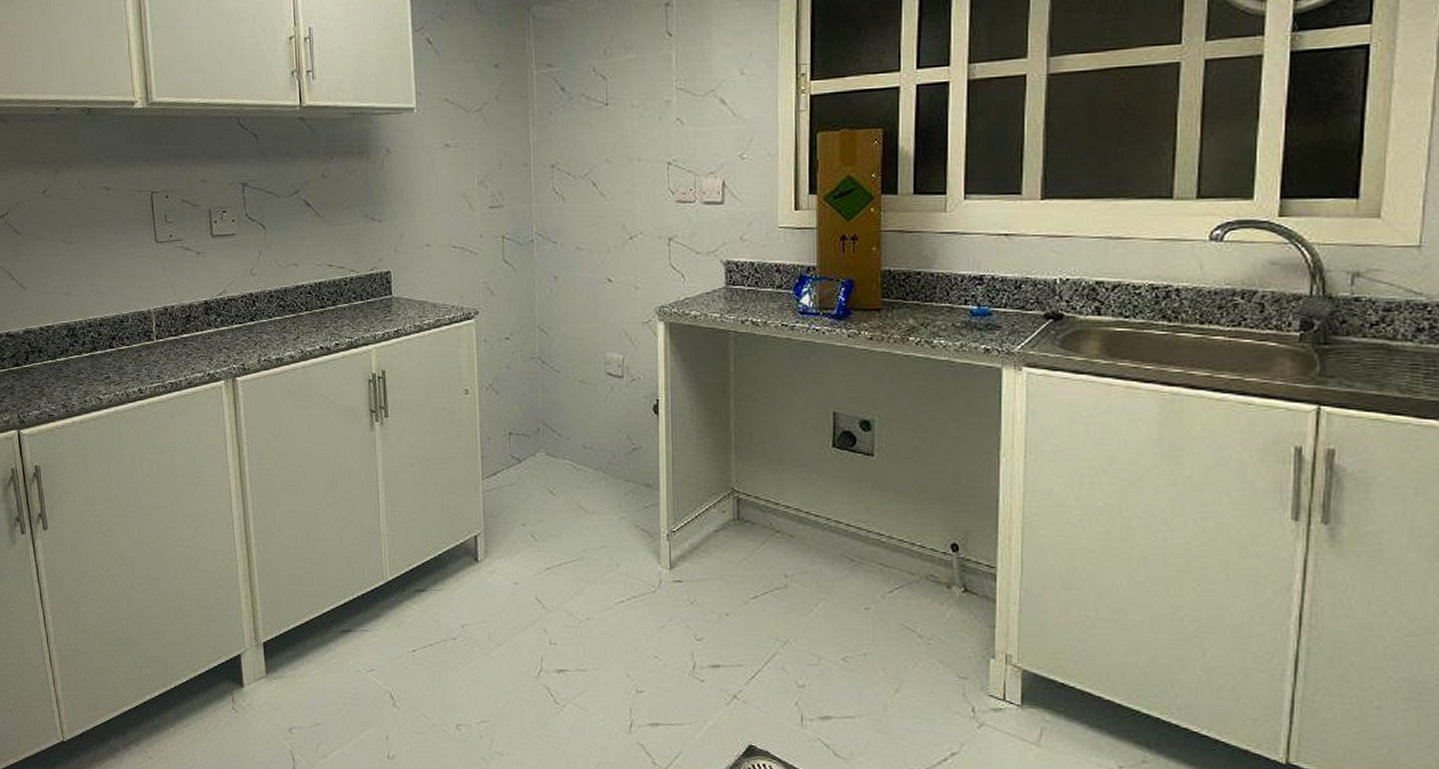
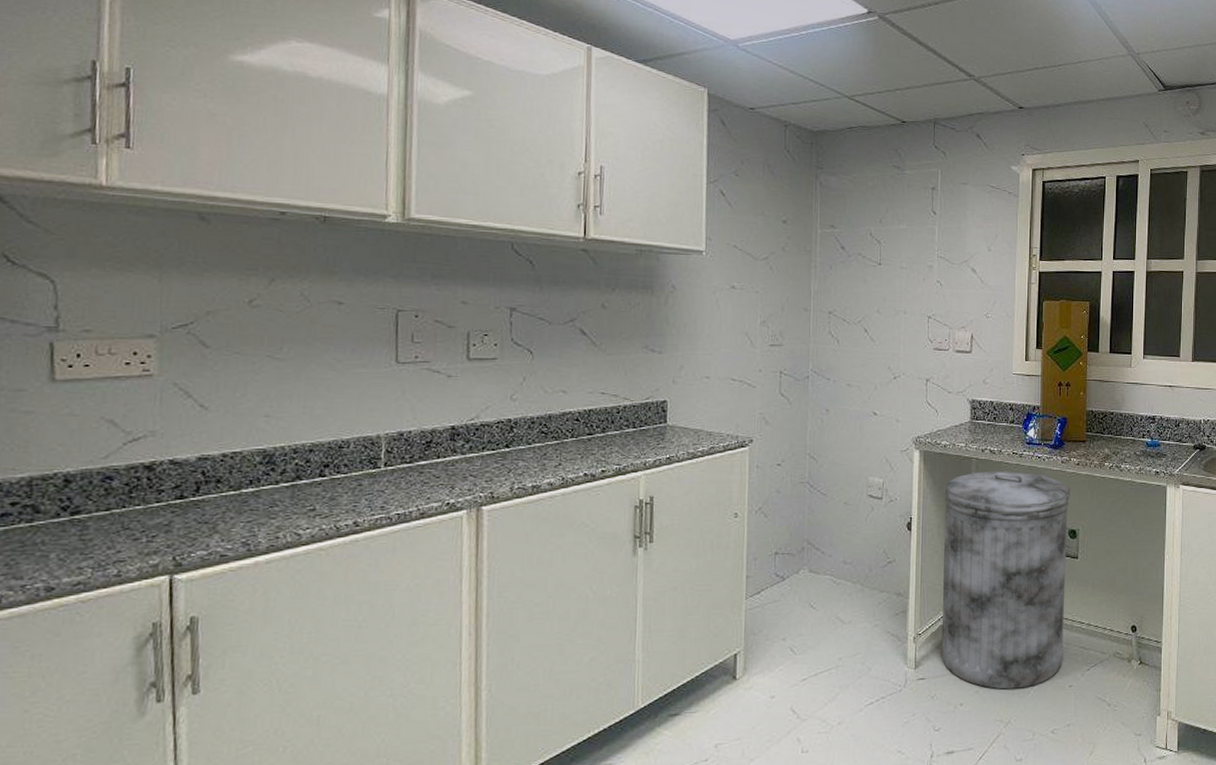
trash can: none [697,347,862,605] -> present [941,471,1071,690]

